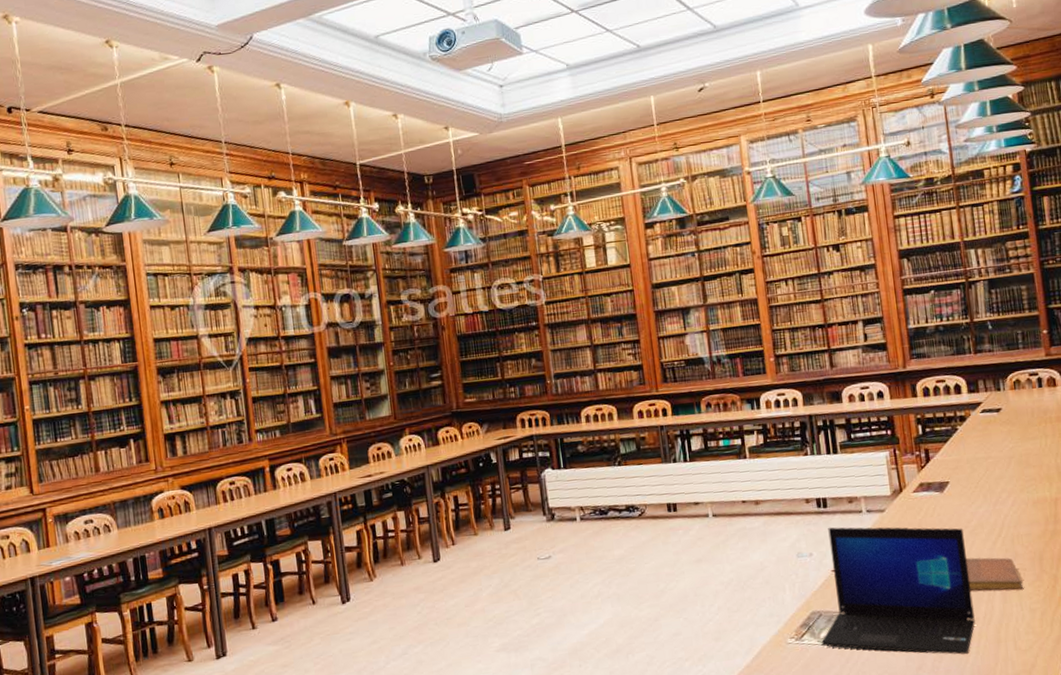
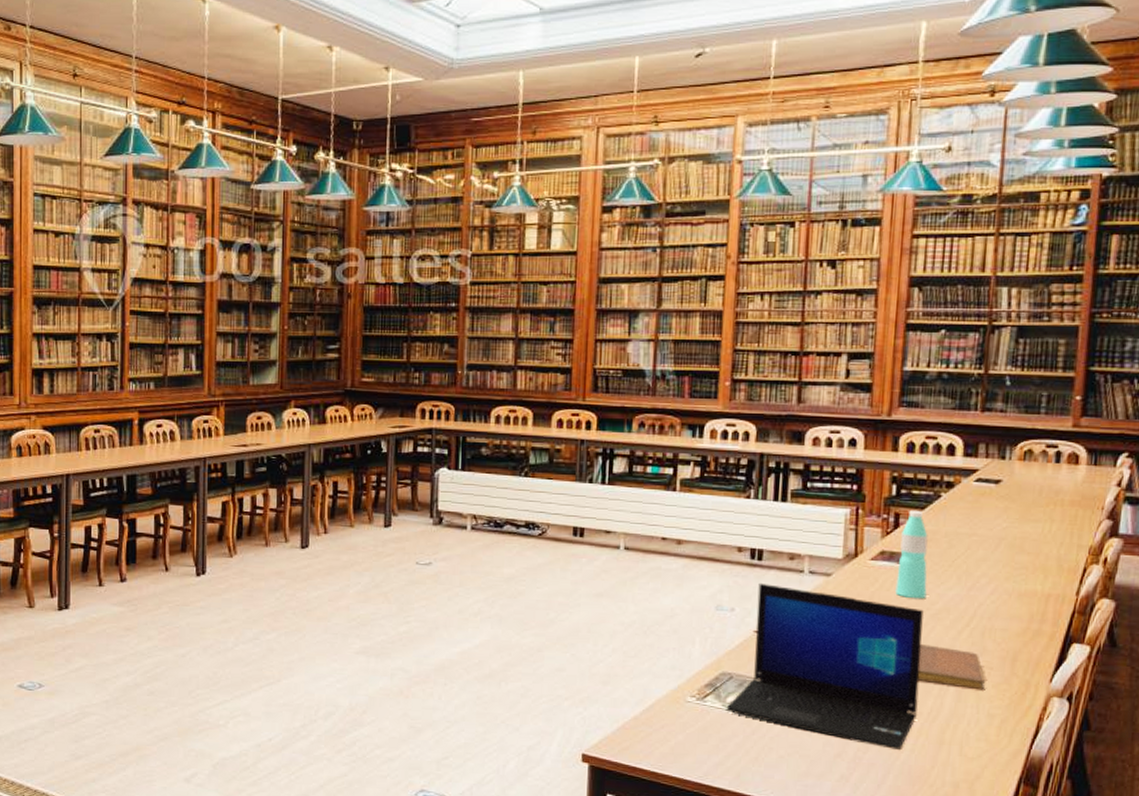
water bottle: none [933,444,963,521] -> present [895,509,928,599]

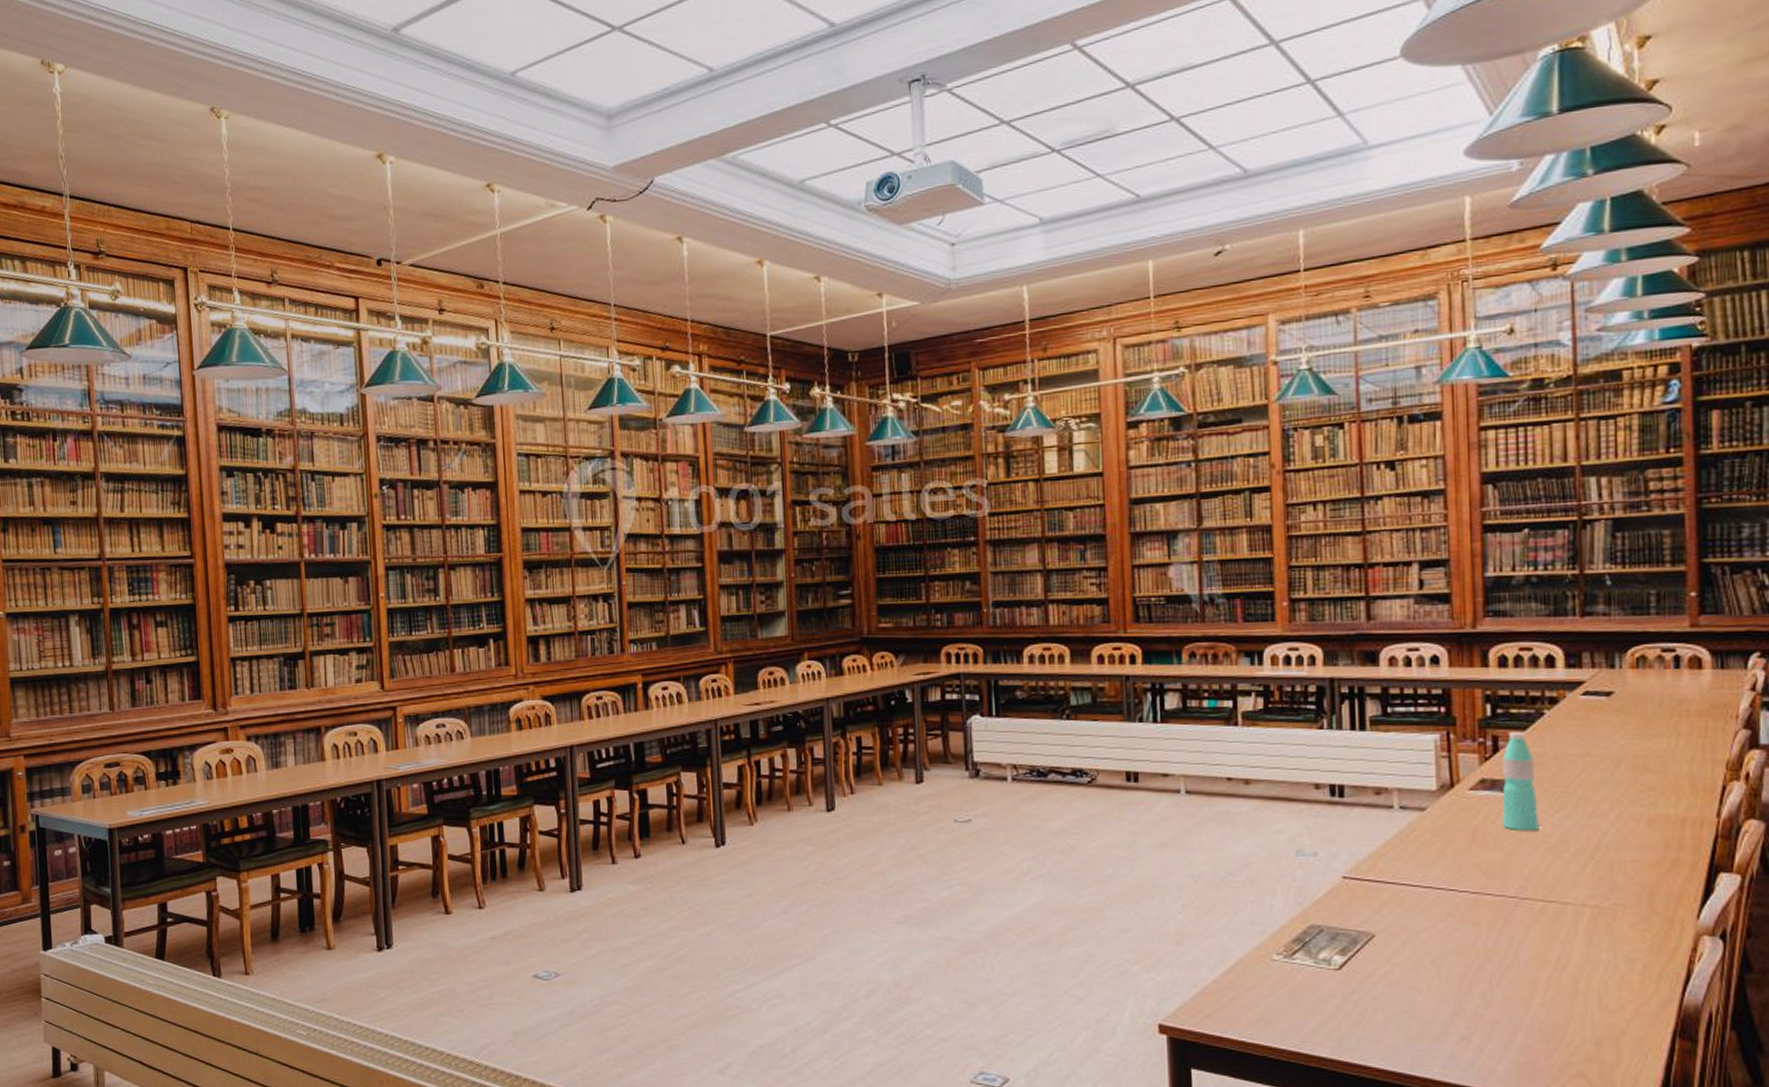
laptop: present [726,582,924,751] -> none [1319,822,1543,1006]
notebook: present [918,644,986,690] -> none [1537,882,1621,932]

